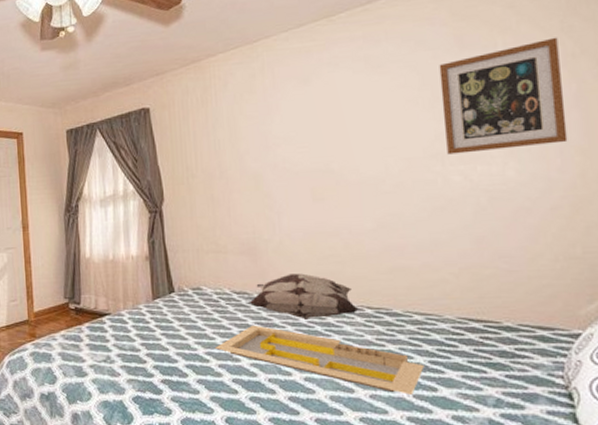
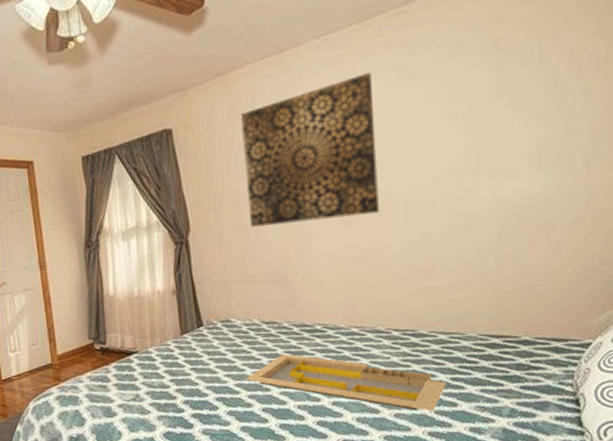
wall art: none [214,62,349,200] -> present [241,72,379,227]
decorative pillow: present [248,273,359,320] -> none [278,299,386,346]
wall art: present [439,37,568,155] -> none [474,40,595,170]

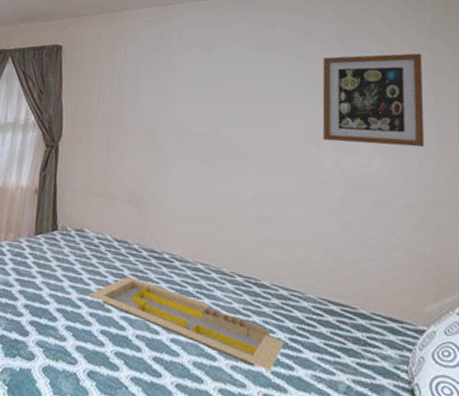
wall art: present [241,72,379,227] -> none [117,37,237,159]
wall art: none [474,40,595,170] -> present [322,53,425,147]

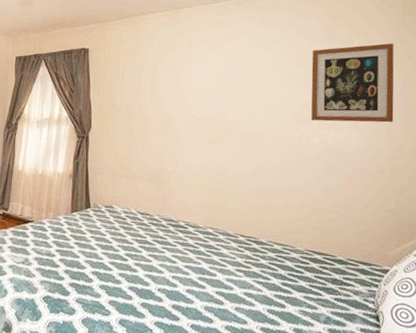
serving tray: present [88,276,284,371] -> none [118,241,278,309]

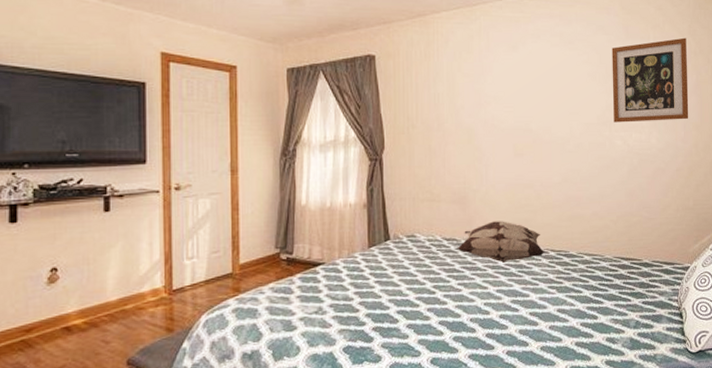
decorative pillow: none [150,202,235,241] -> present [457,221,545,263]

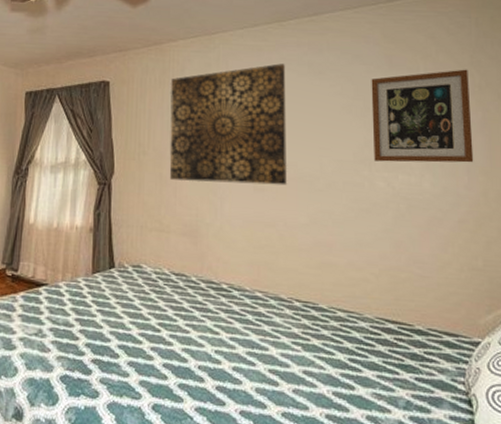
wall art: none [436,34,542,151] -> present [169,63,287,186]
decorative pillow: present [457,221,545,263] -> none [186,260,289,307]

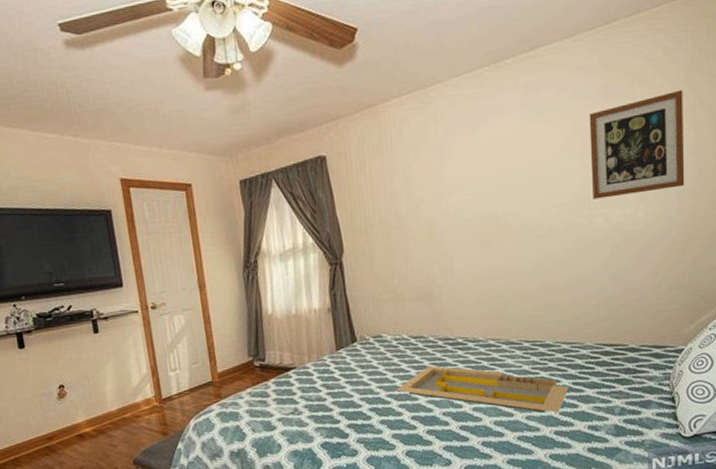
serving tray: none [149,308,344,392] -> present [395,365,569,413]
wall art: present [169,63,287,186] -> none [389,110,511,249]

